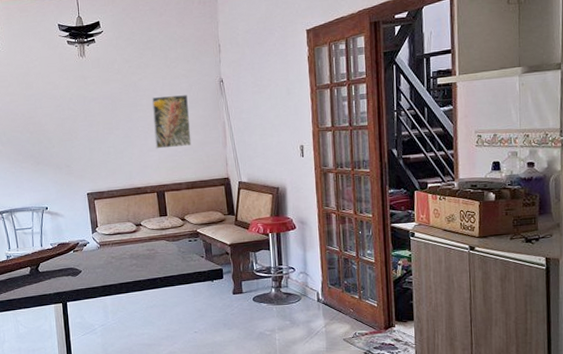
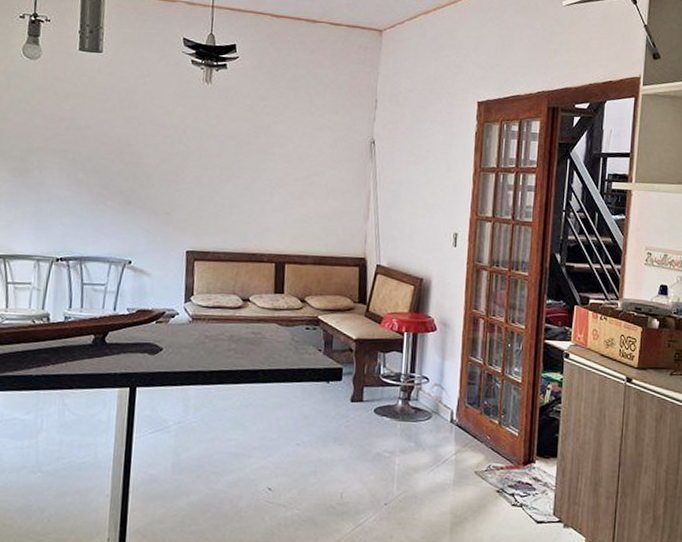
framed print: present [151,95,192,149] -> none [282,146,331,213]

